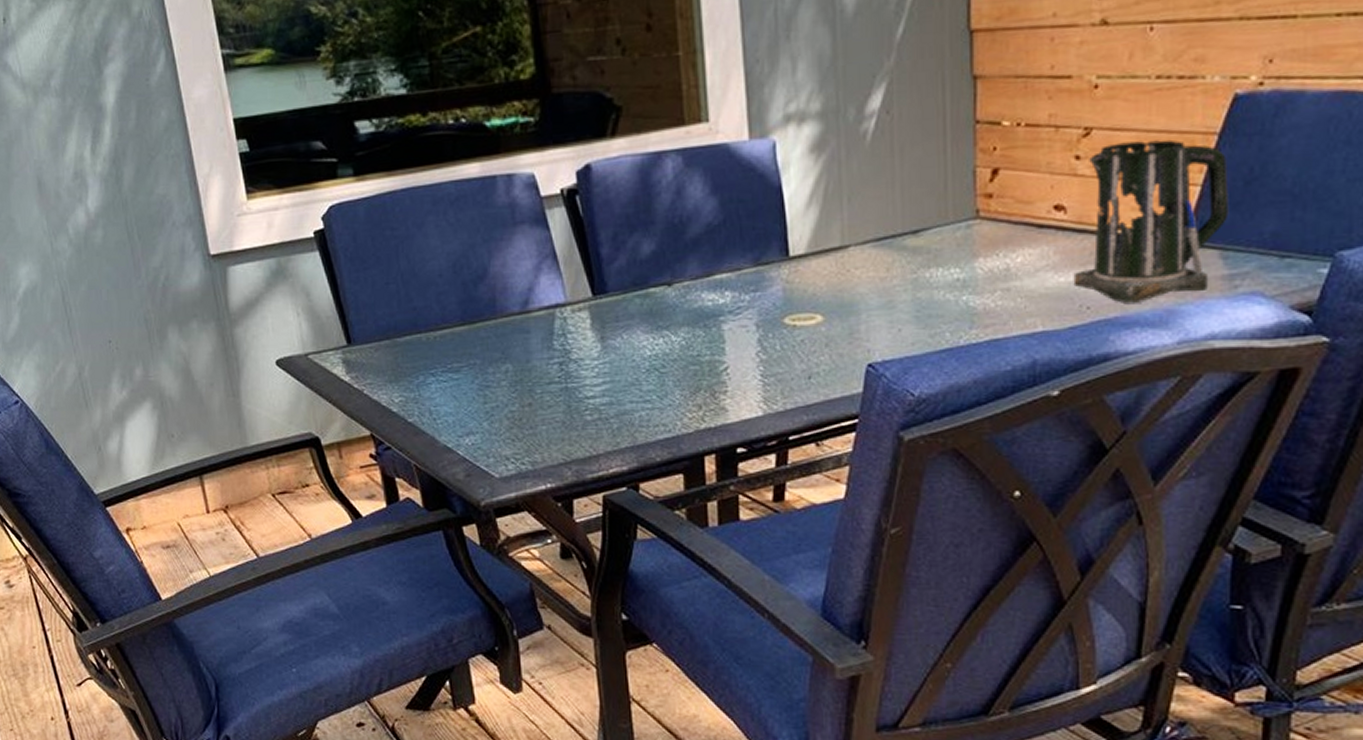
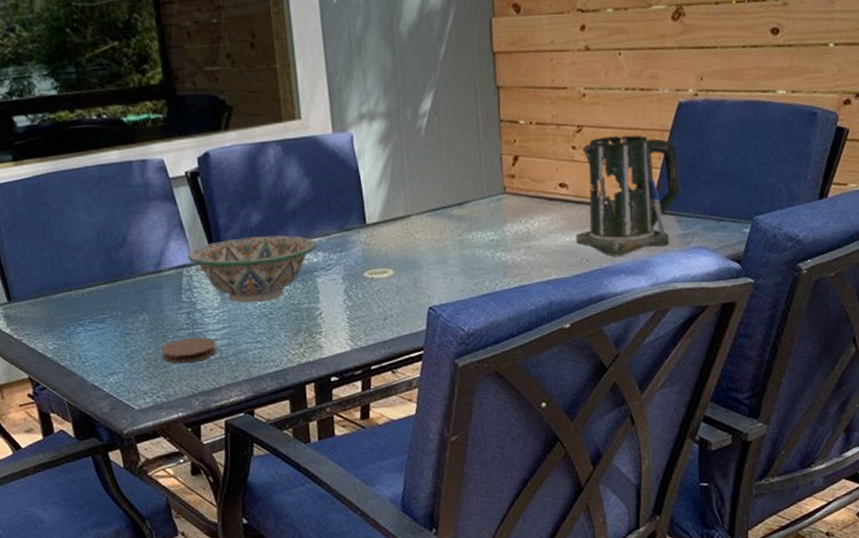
coaster: none [527,393,595,424] -> present [161,337,217,364]
decorative bowl: none [562,269,724,354] -> present [188,235,317,304]

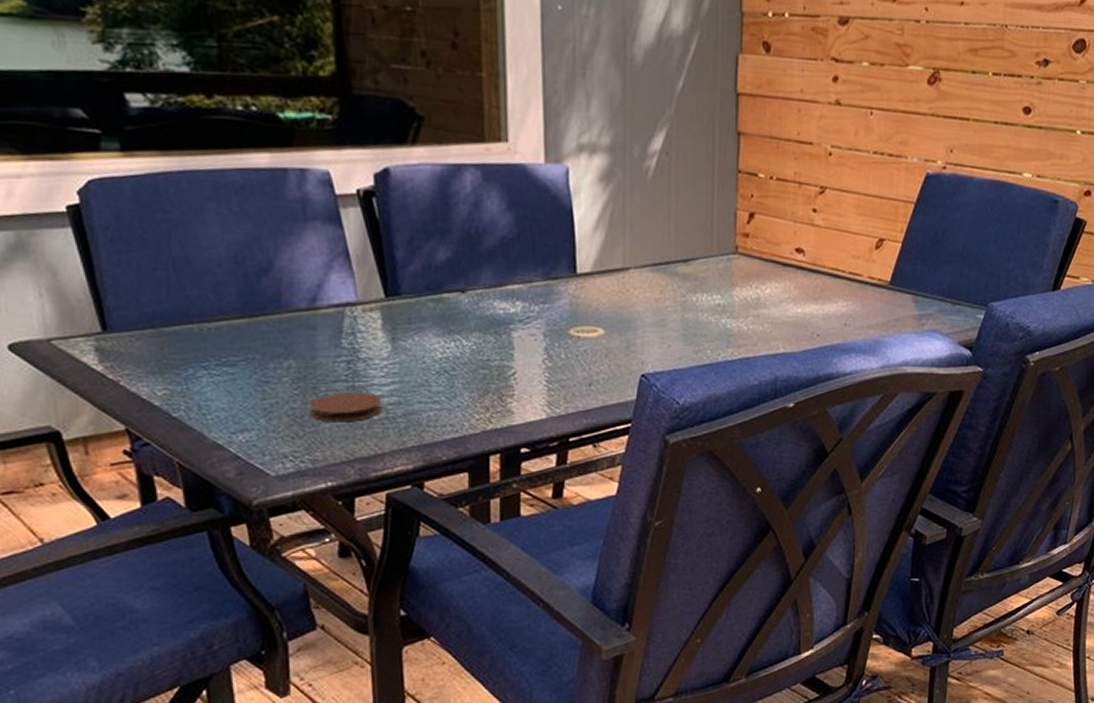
decorative bowl: present [188,235,317,304] -> none [353,276,515,356]
pitcher: present [575,135,681,256] -> none [808,202,920,333]

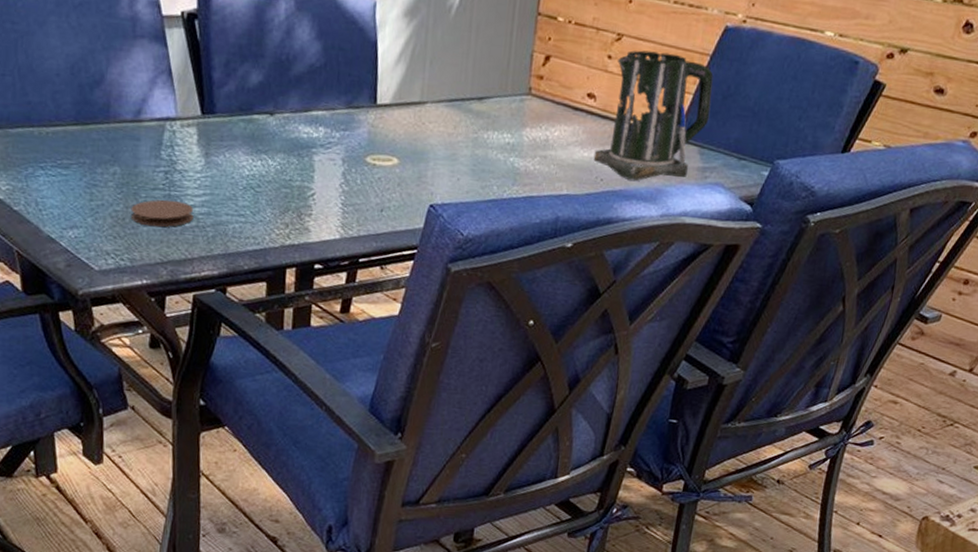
pitcher: none [808,202,920,333] -> present [593,50,714,181]

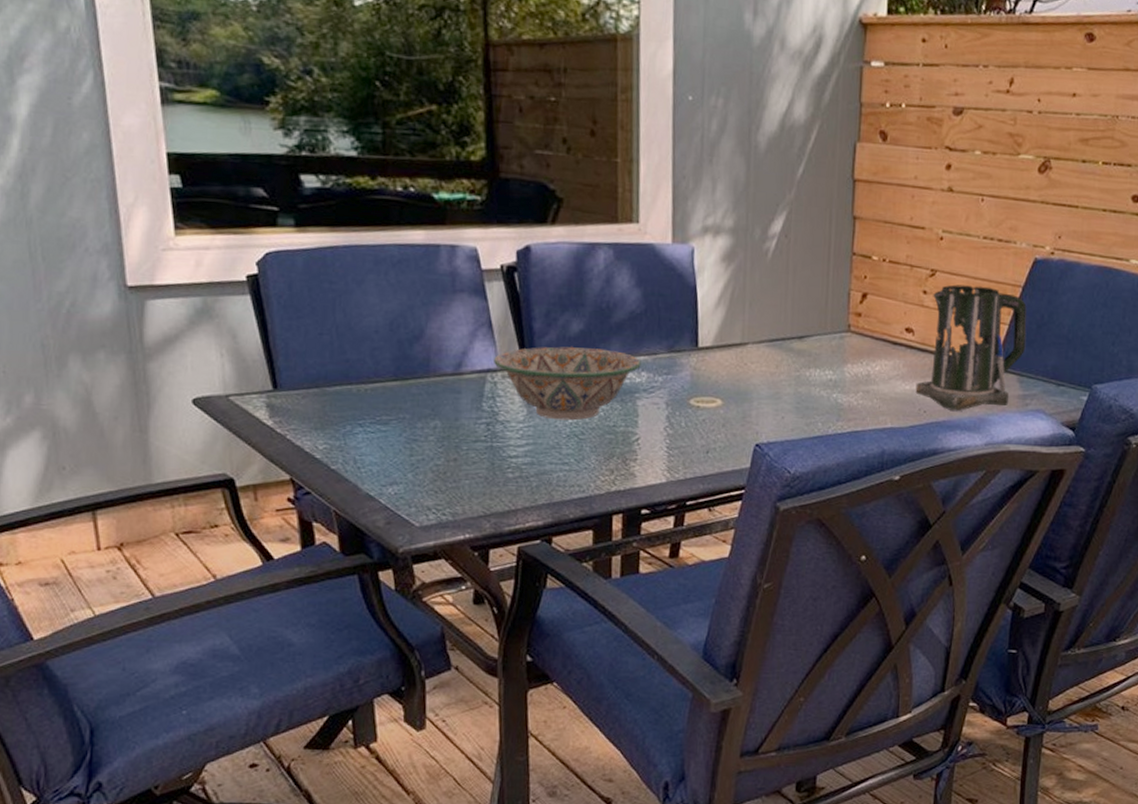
coaster: present [131,199,194,227] -> none [452,451,517,480]
decorative bowl: none [173,97,319,173] -> present [494,346,641,421]

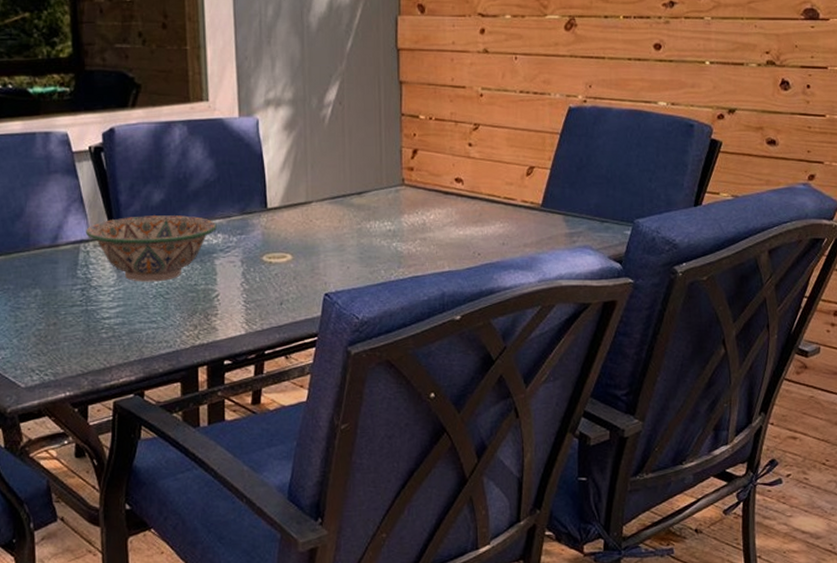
pitcher: present [915,284,1027,411] -> none [469,136,568,251]

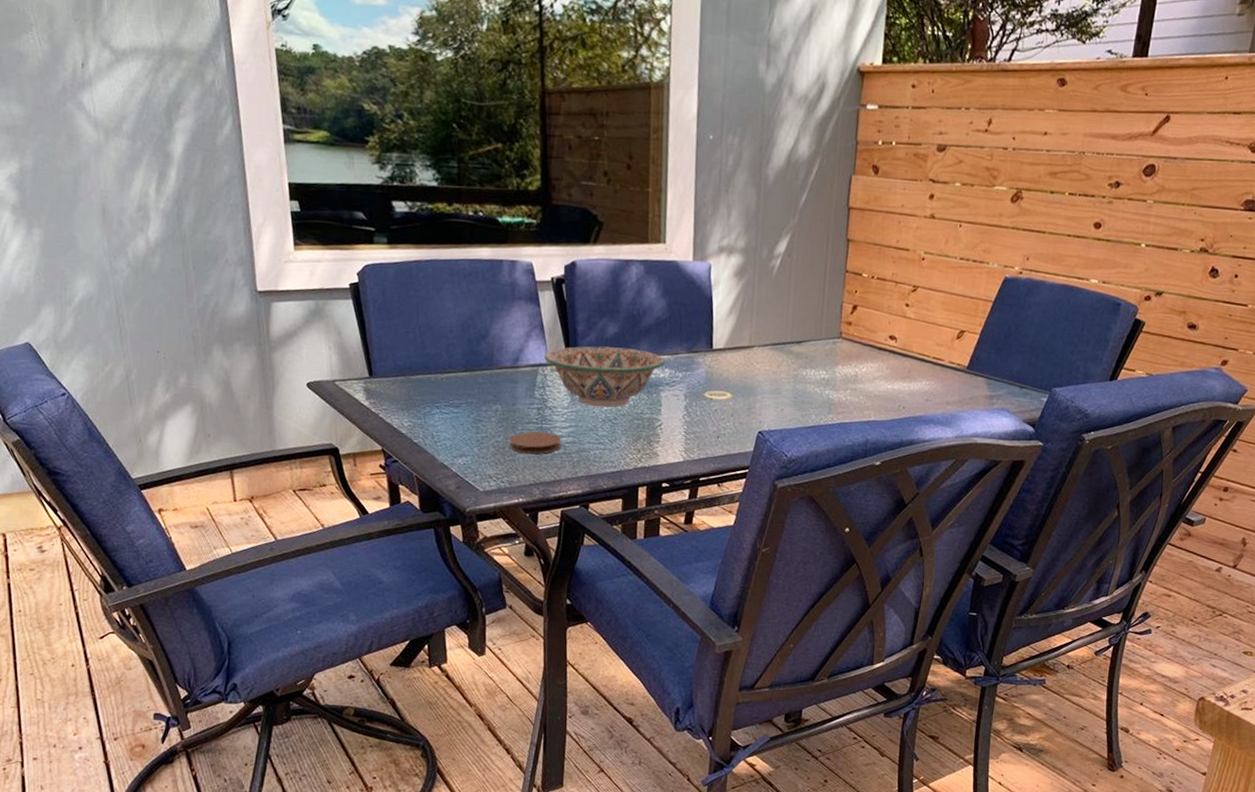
coaster: none [52,314,110,341] -> present [509,431,562,454]

